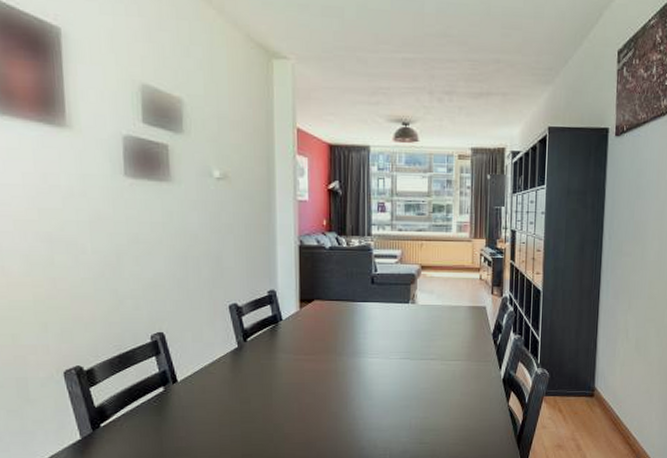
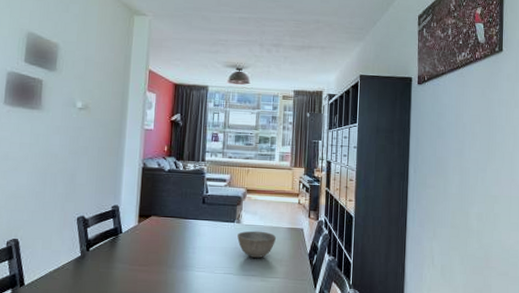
bowl: none [413,311,457,340] -> present [237,231,277,258]

